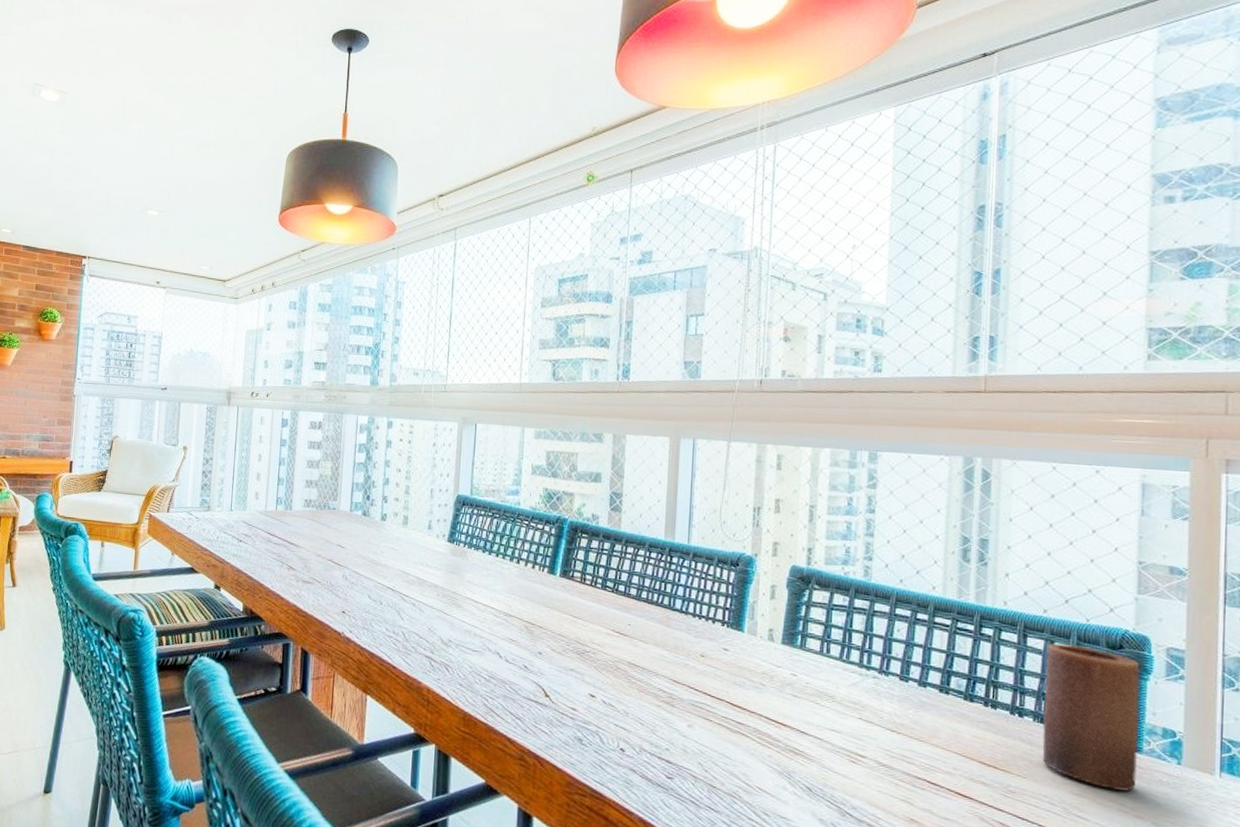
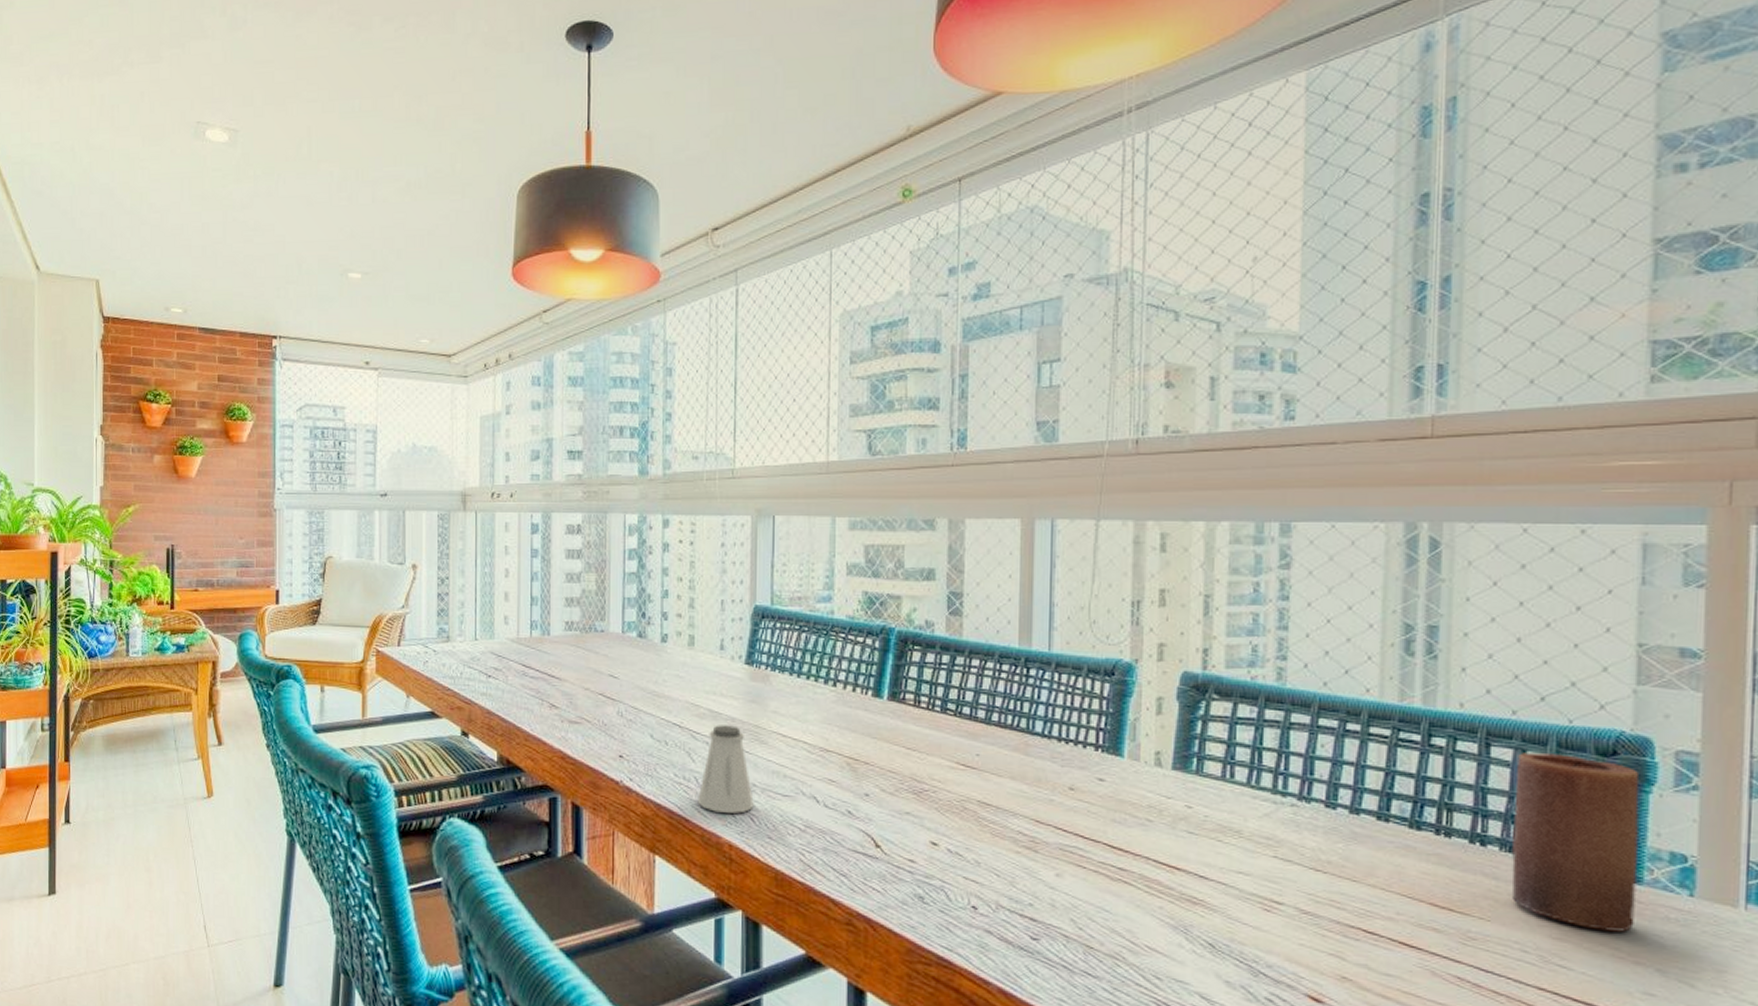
saltshaker: none [404,590,449,664] -> present [697,725,754,814]

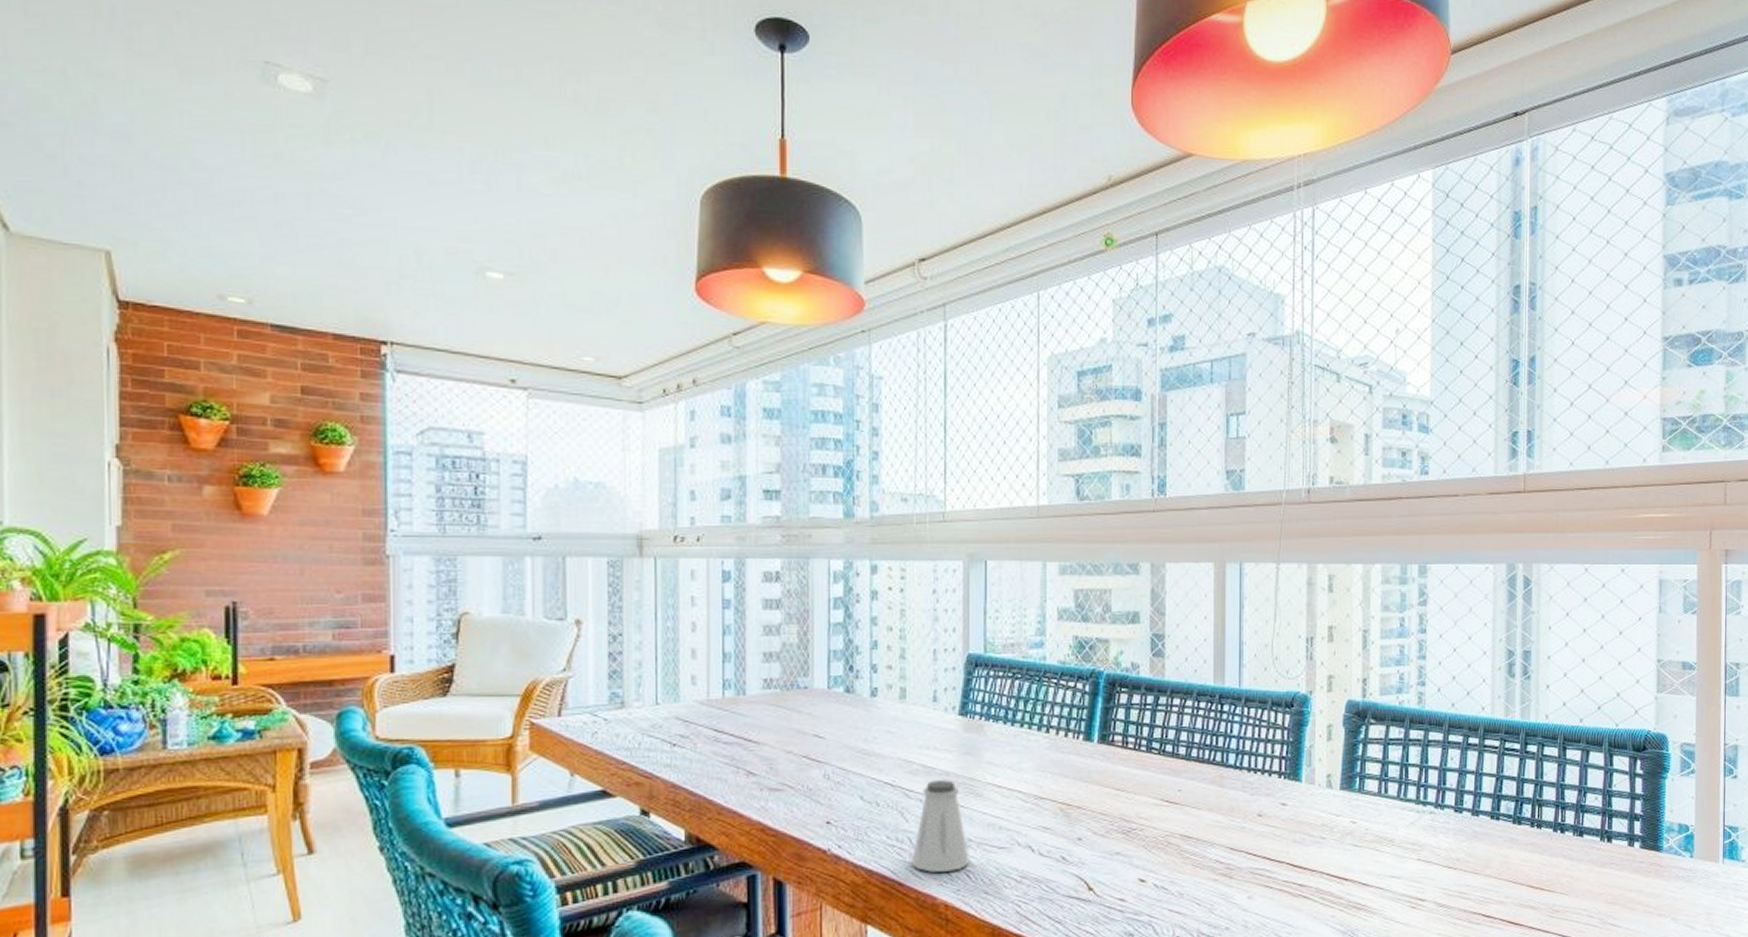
candle: present [1511,751,1639,932] -> none [1581,751,1660,892]

